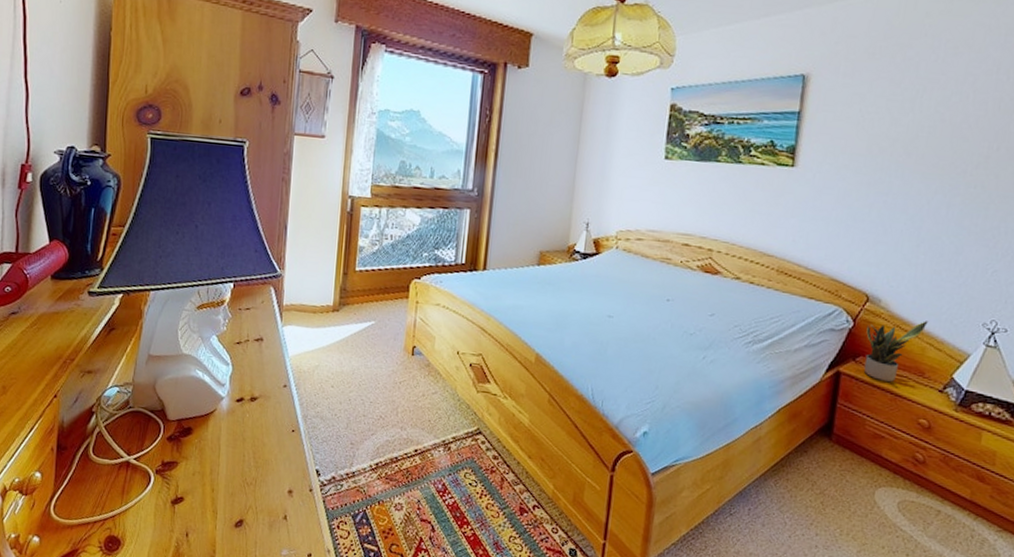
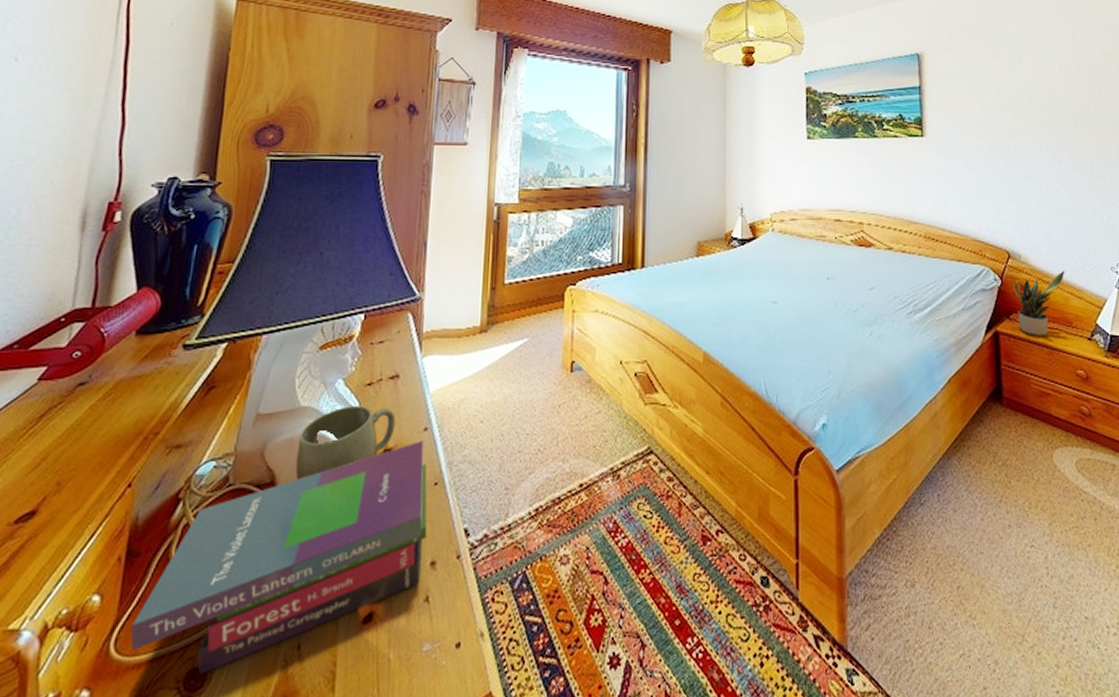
books: none [64,394,286,541] -> present [130,441,428,674]
mug: none [180,358,260,412] -> present [295,406,396,480]

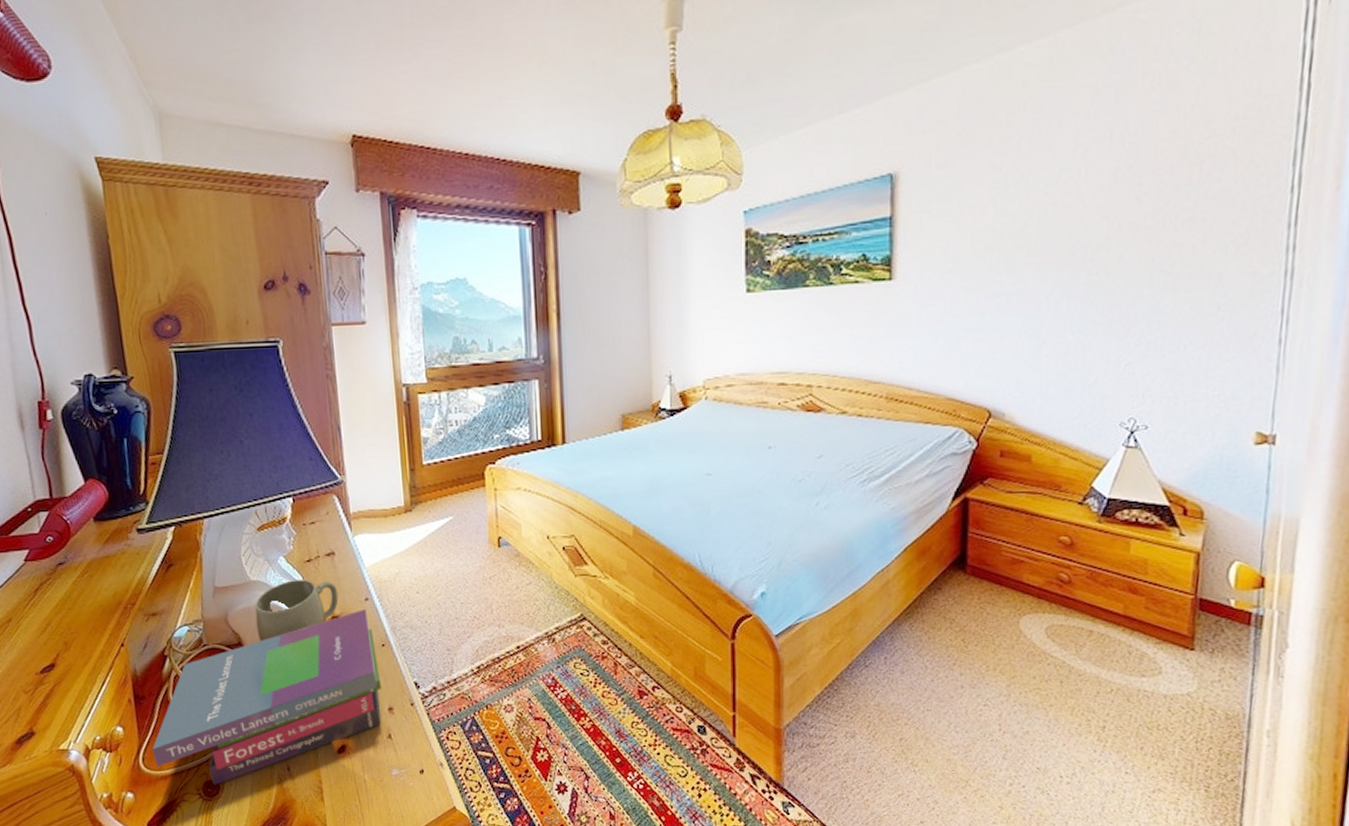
potted plant: present [1014,271,1065,335] -> none [992,429,1060,501]

